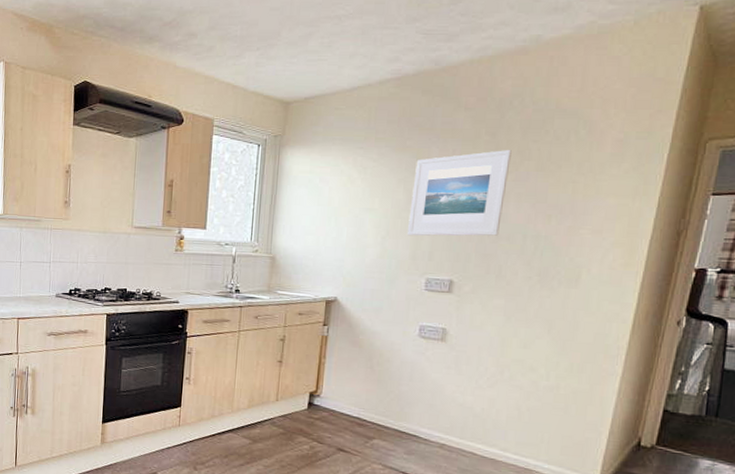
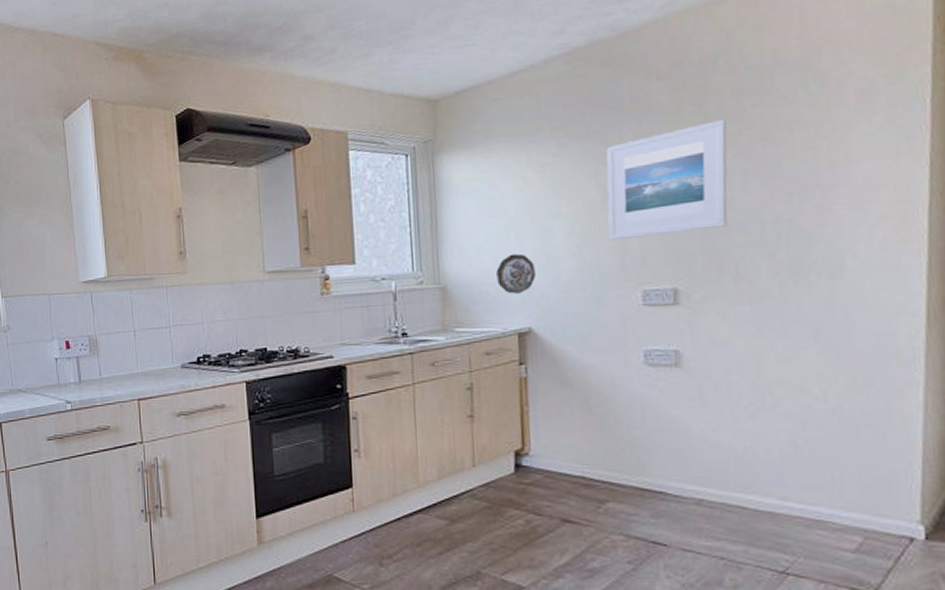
decorative plate: none [316,237,347,269] -> present [496,253,536,294]

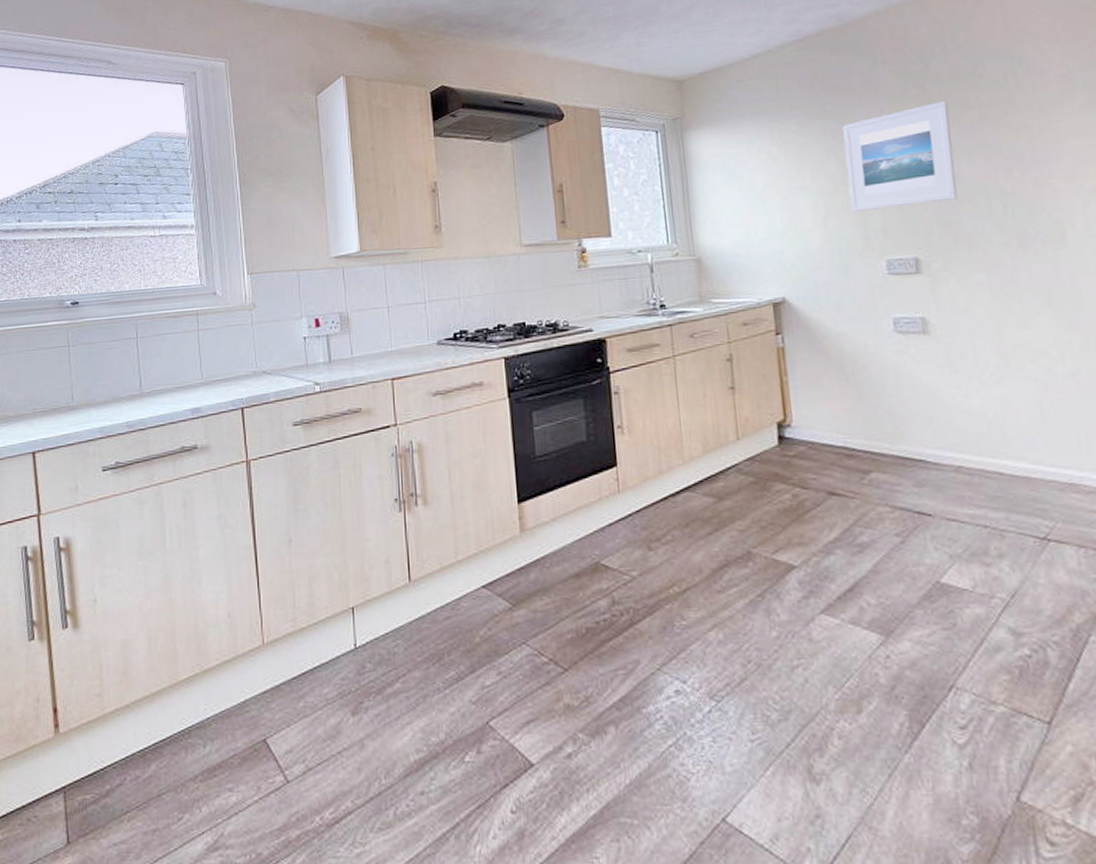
decorative plate: present [496,253,536,294] -> none [748,225,786,265]

